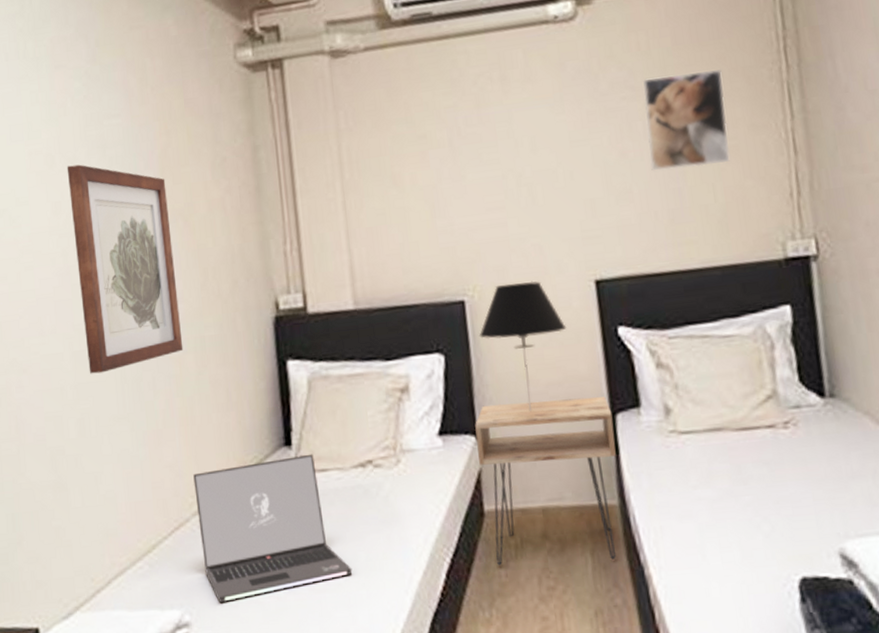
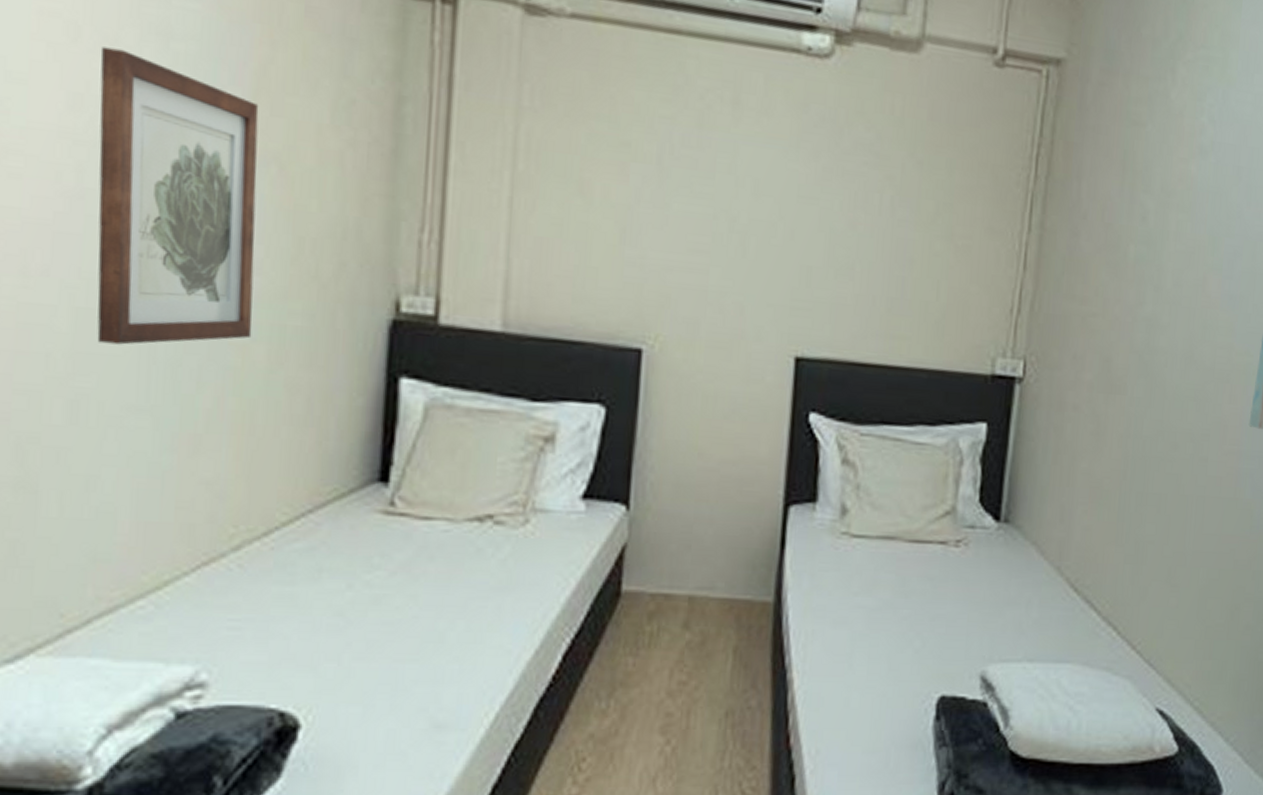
laptop: present [193,454,353,604] -> none [239,496,445,663]
nightstand: present [475,397,617,566] -> none [624,473,785,659]
table lamp: present [479,281,567,411] -> none [651,339,754,488]
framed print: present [642,69,730,171] -> none [879,148,973,261]

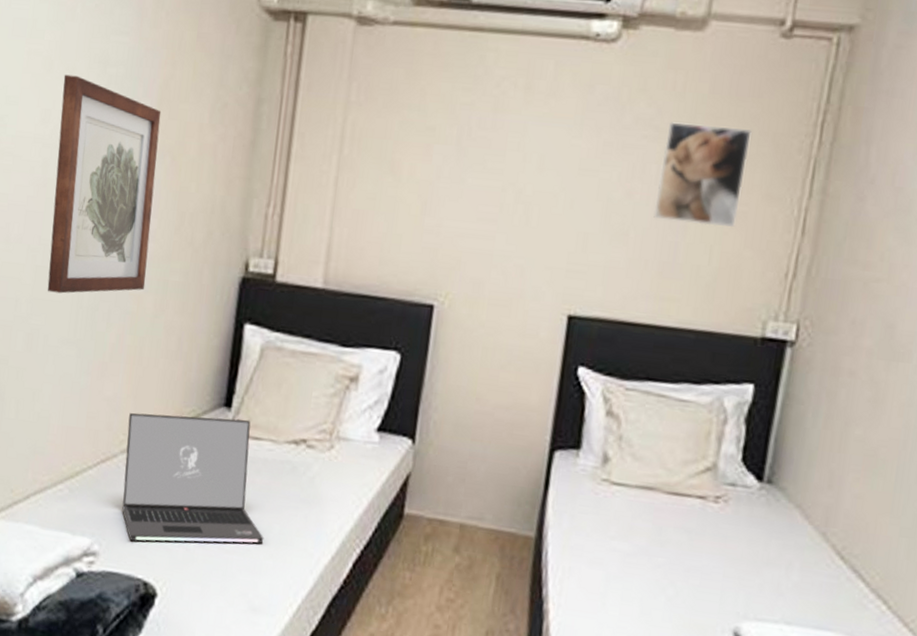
laptop: none [239,496,445,663] -> present [122,412,264,544]
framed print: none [879,148,973,261] -> present [653,122,753,227]

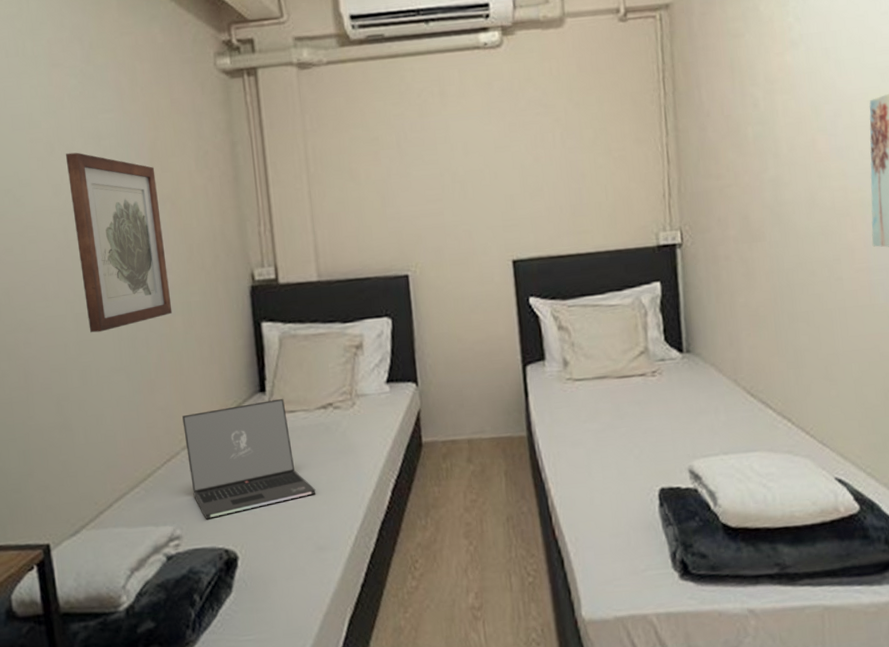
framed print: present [653,122,753,227] -> none [553,94,619,173]

